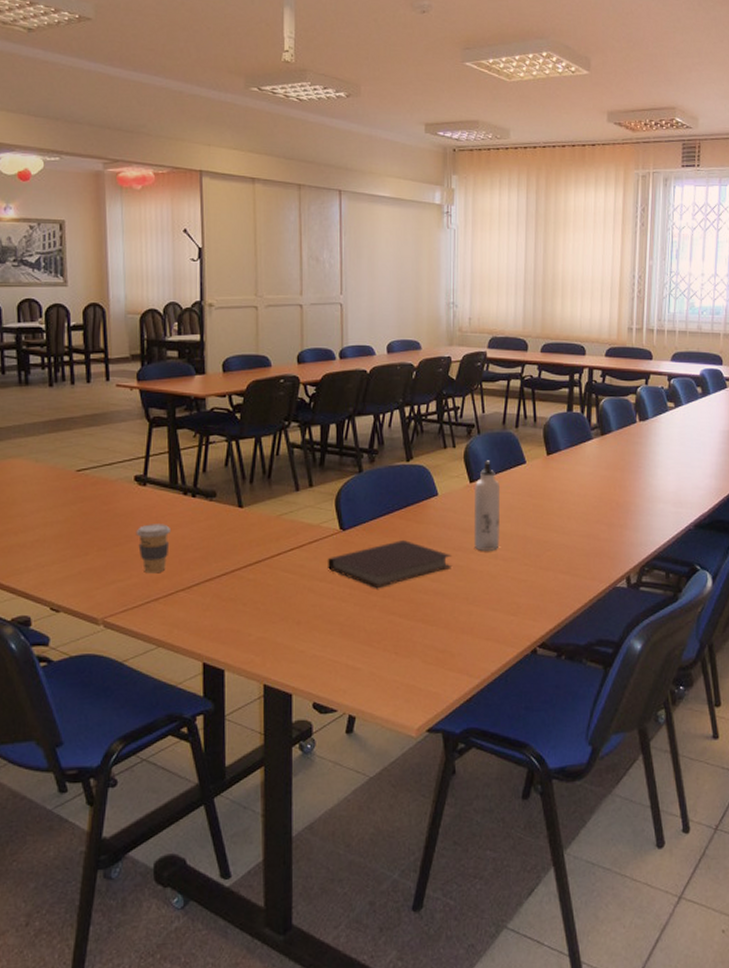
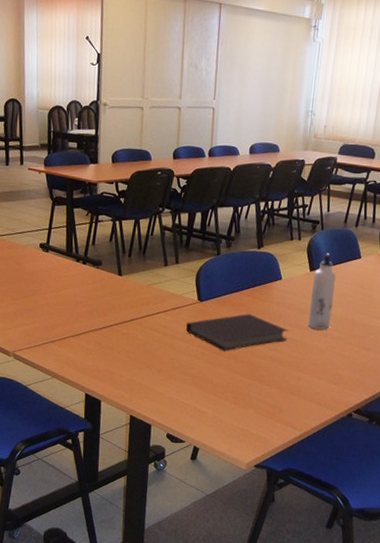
coffee cup: present [136,524,172,574] -> none [39,282,66,321]

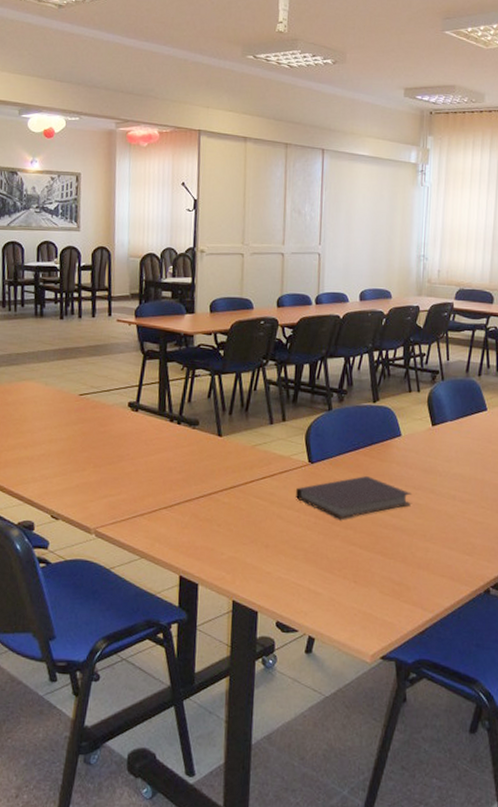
water bottle: present [308,253,336,330] -> none [433,405,460,492]

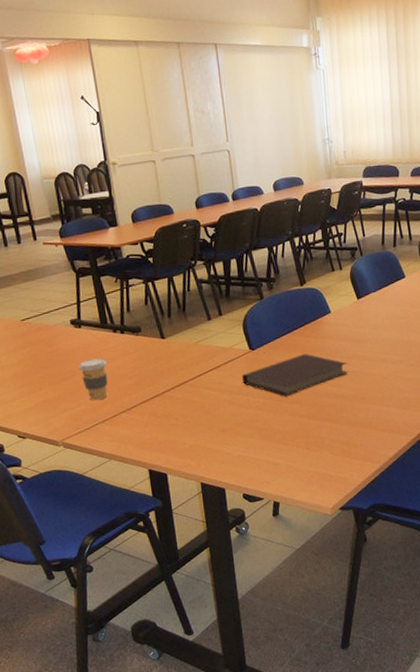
coffee cup: none [127,446,158,491] -> present [78,358,108,401]

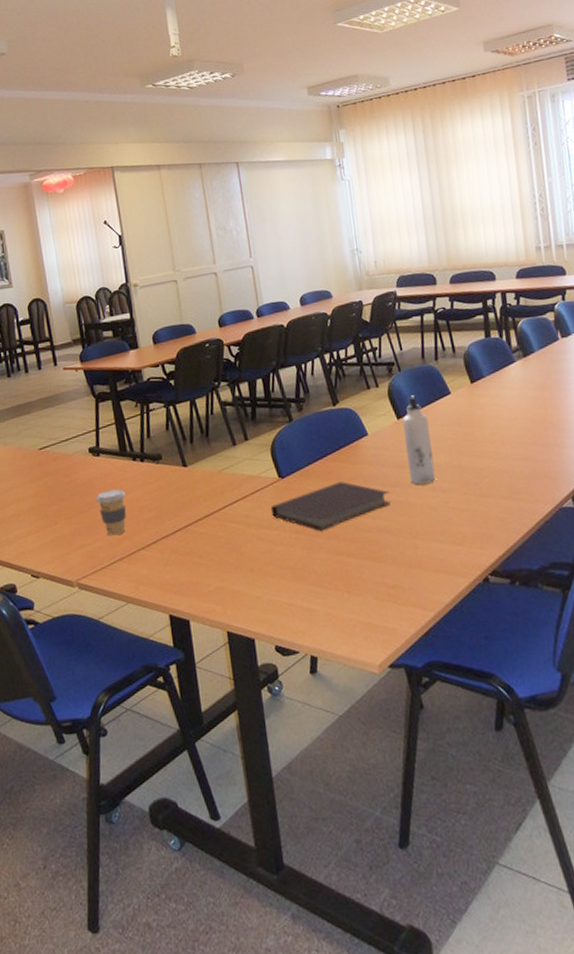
water bottle: none [361,278,388,357] -> present [402,395,436,485]

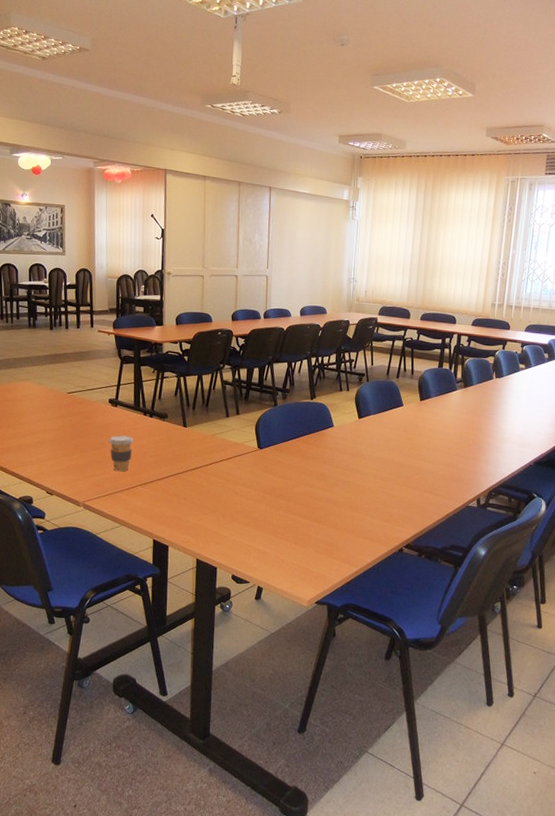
notebook: present [271,482,391,530] -> none [248,459,341,494]
water bottle: present [402,395,436,485] -> none [359,402,382,472]

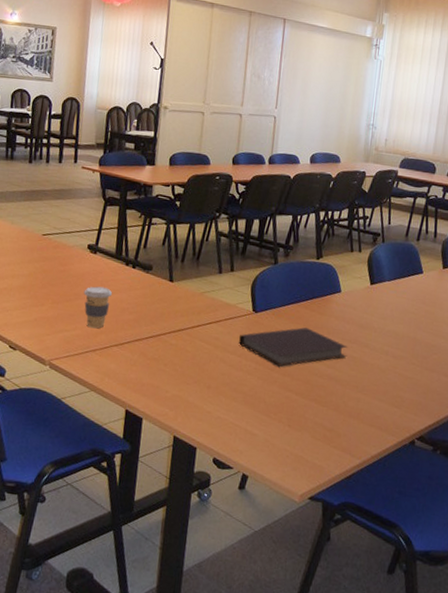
notebook: none [248,459,341,494] -> present [239,327,347,367]

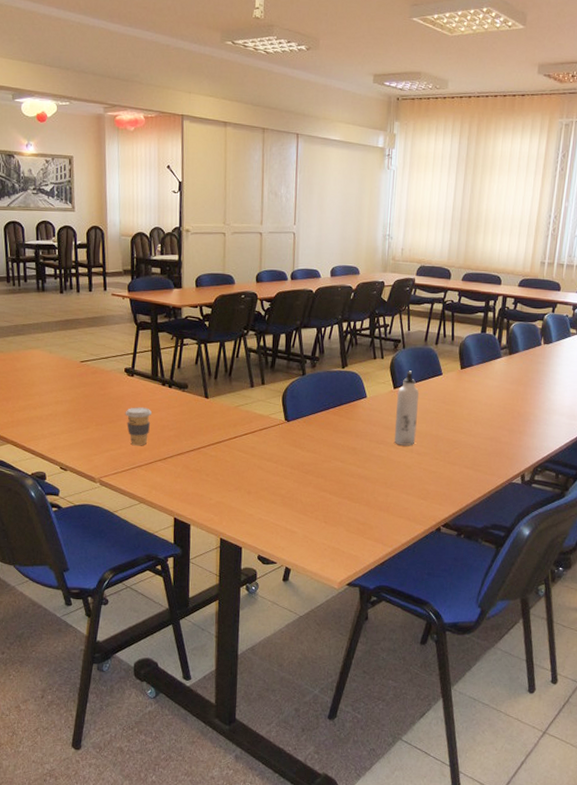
notebook: present [239,327,347,367] -> none [274,432,375,469]
water bottle: none [368,266,397,348] -> present [394,371,419,446]

